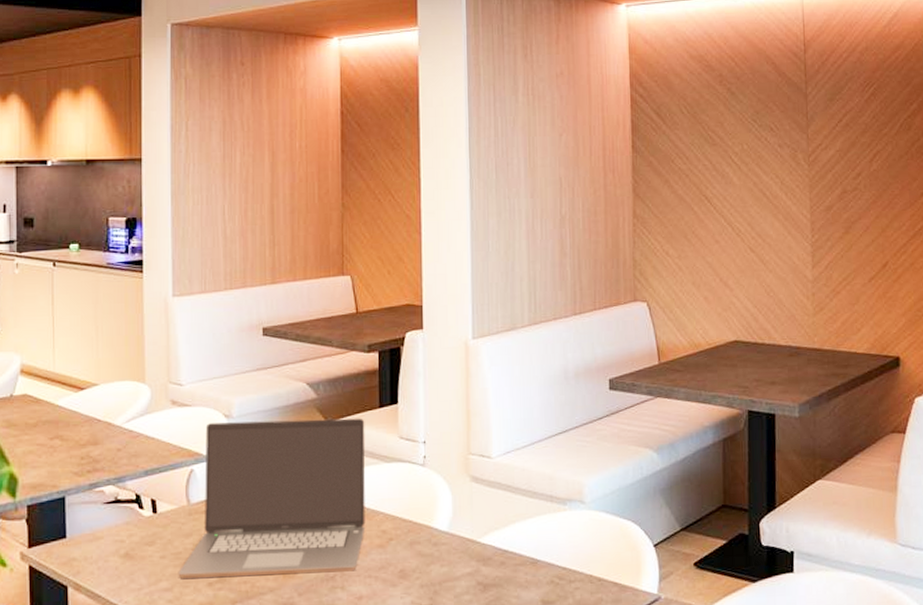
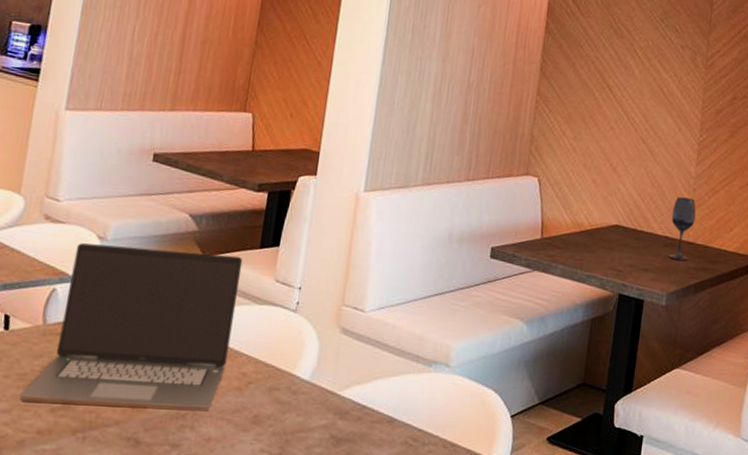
wineglass: none [792,303,819,369] -> present [668,197,696,261]

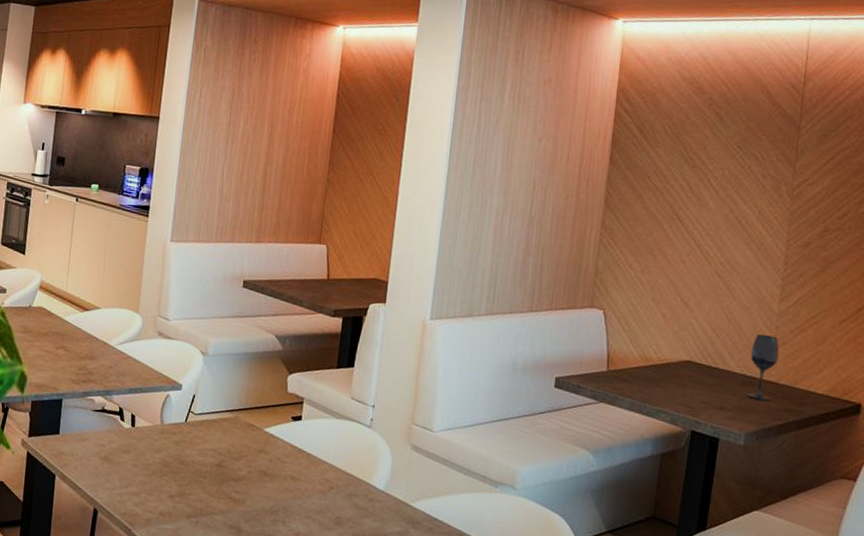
laptop: present [20,243,243,412] -> none [146,357,323,510]

